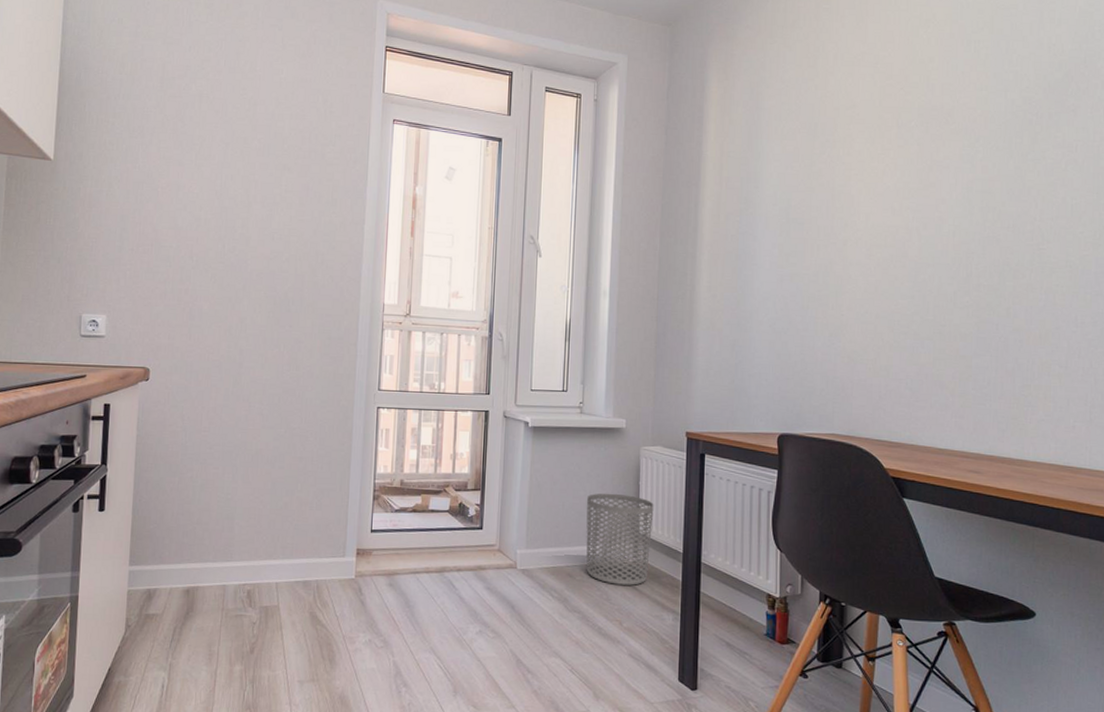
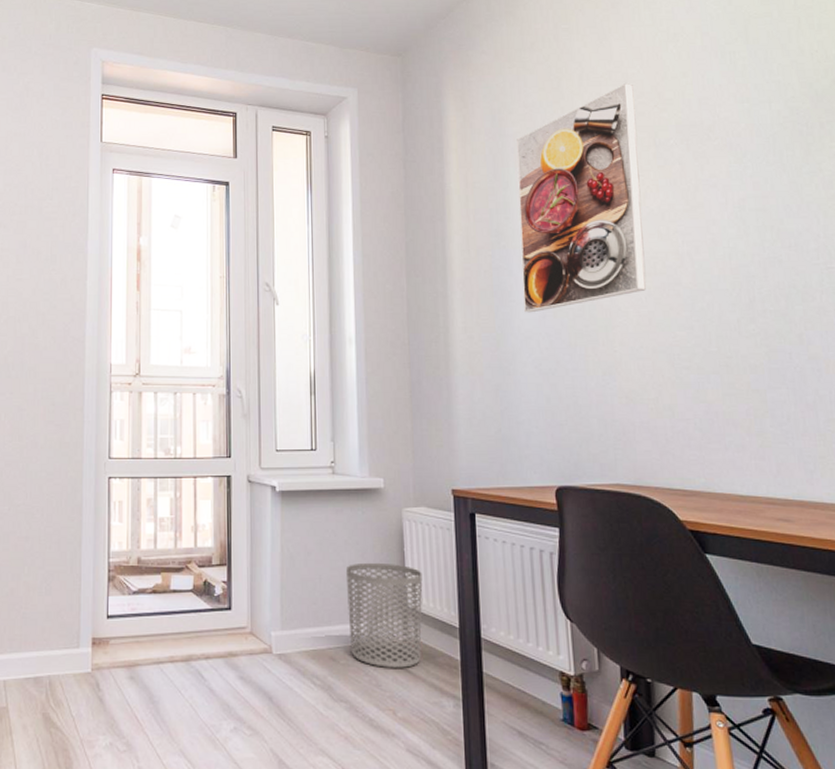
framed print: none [763,65,883,276] -> present [516,83,647,313]

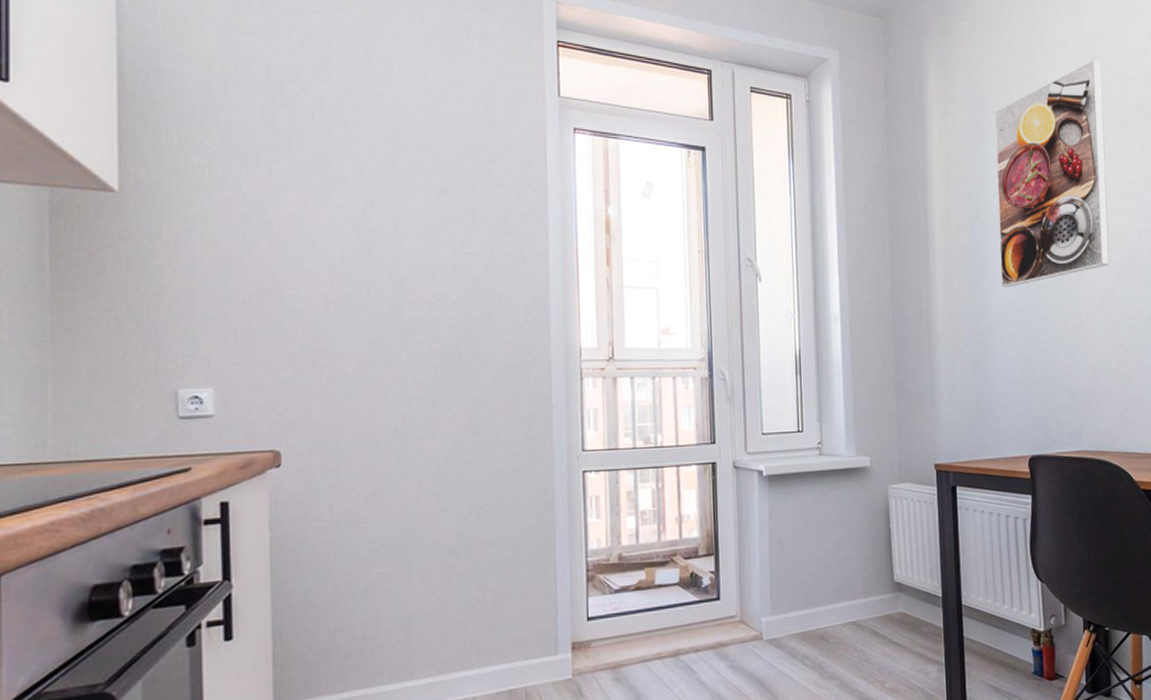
waste bin: present [345,562,423,668] -> none [834,540,908,642]

